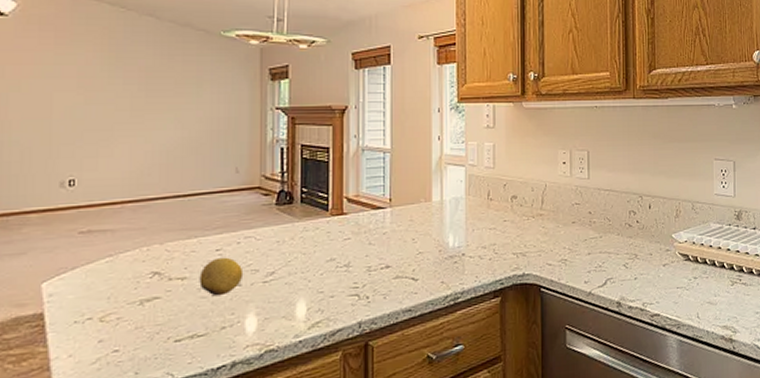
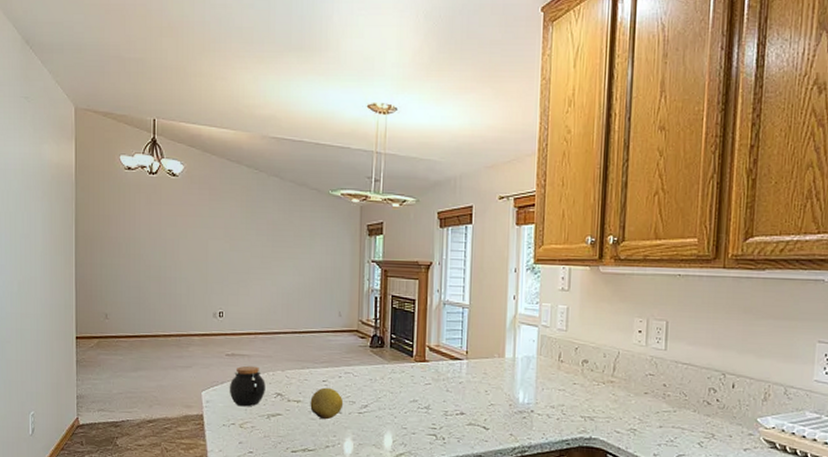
jar: none [83,242,137,295] -> present [229,365,265,407]

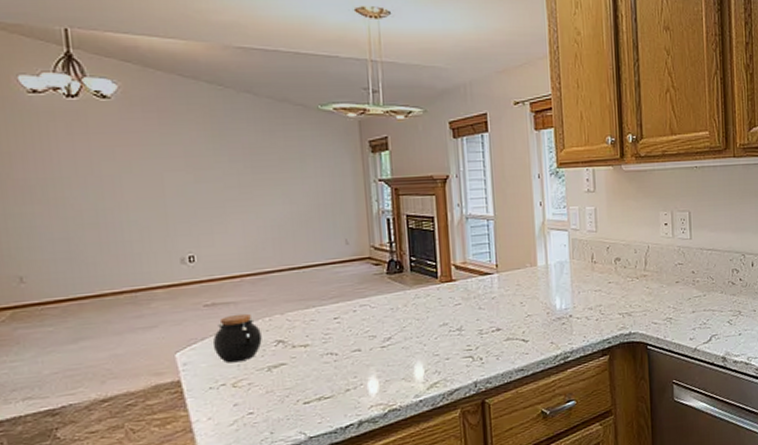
fruit: present [310,387,344,420] -> none [320,324,362,362]

